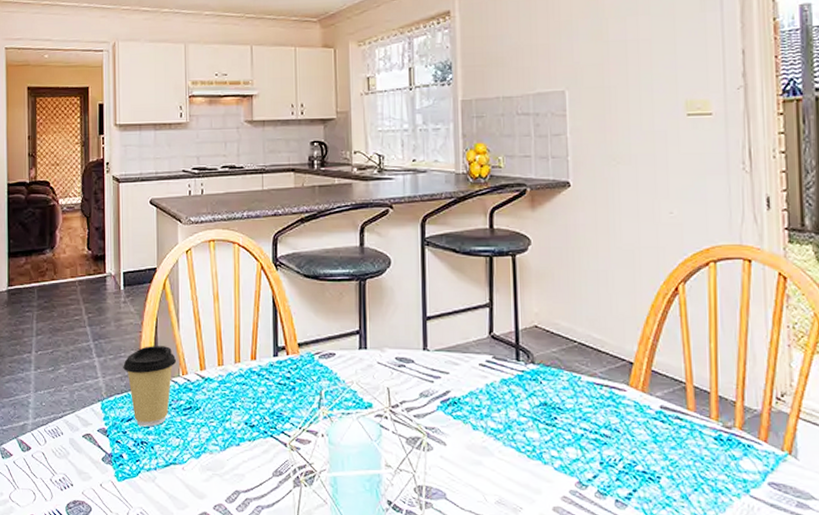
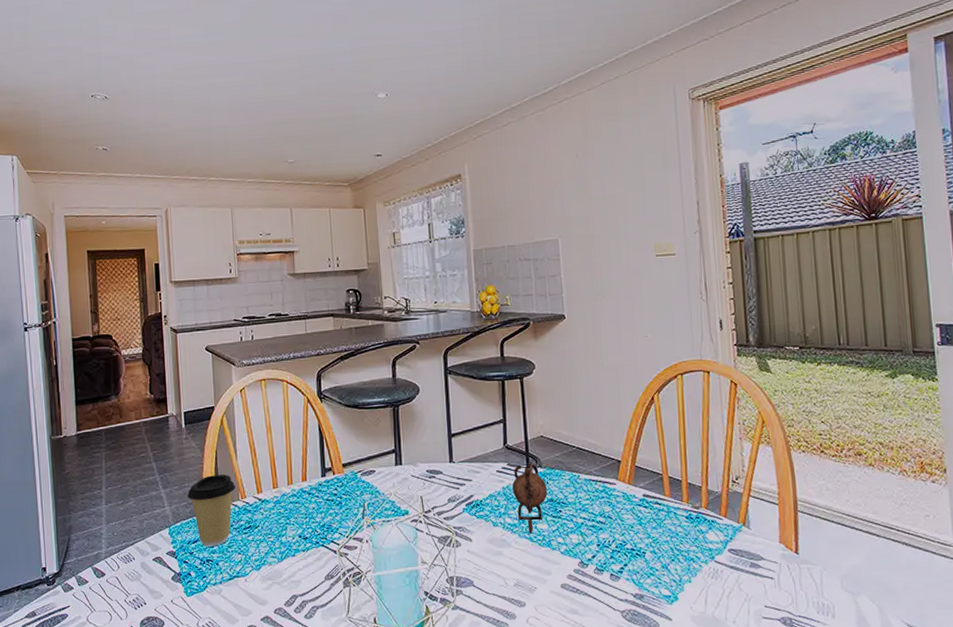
teapot: none [498,355,541,443] -> present [512,460,548,534]

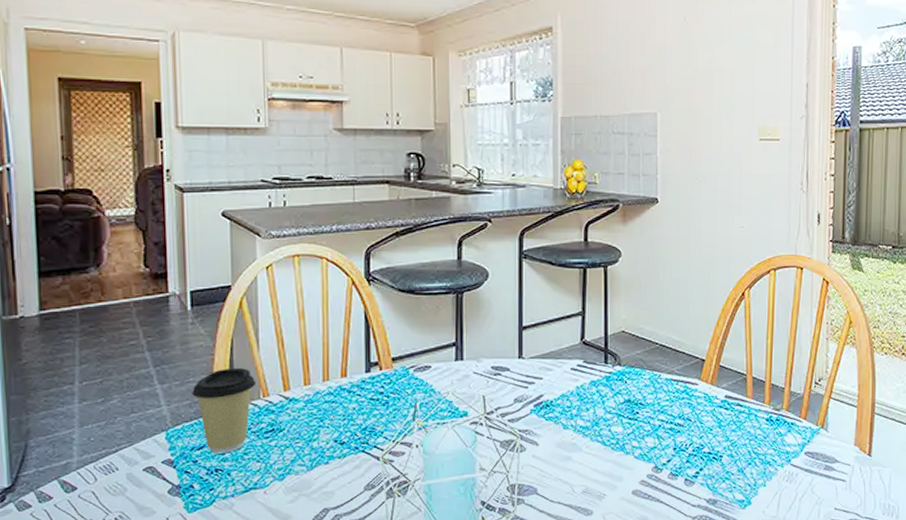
teapot: present [512,460,548,534] -> none [588,358,625,437]

